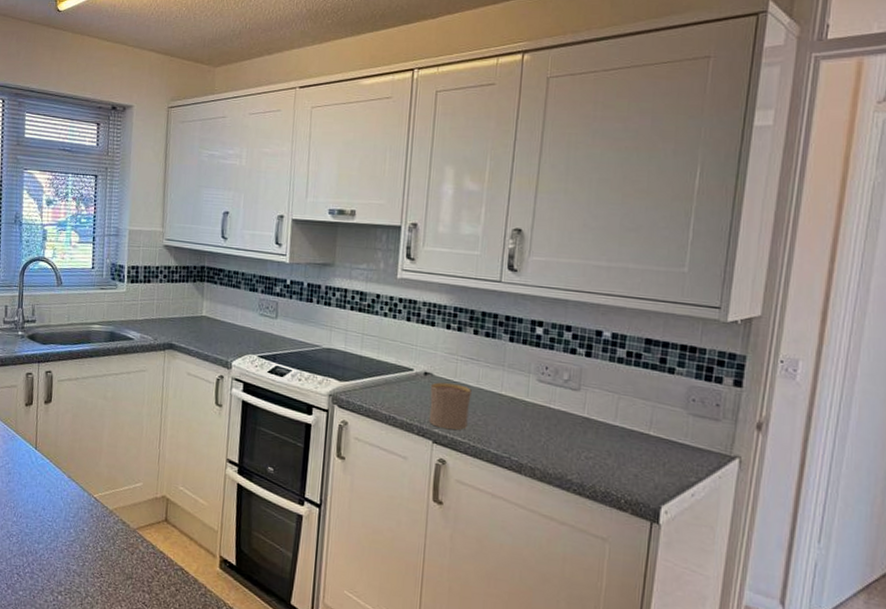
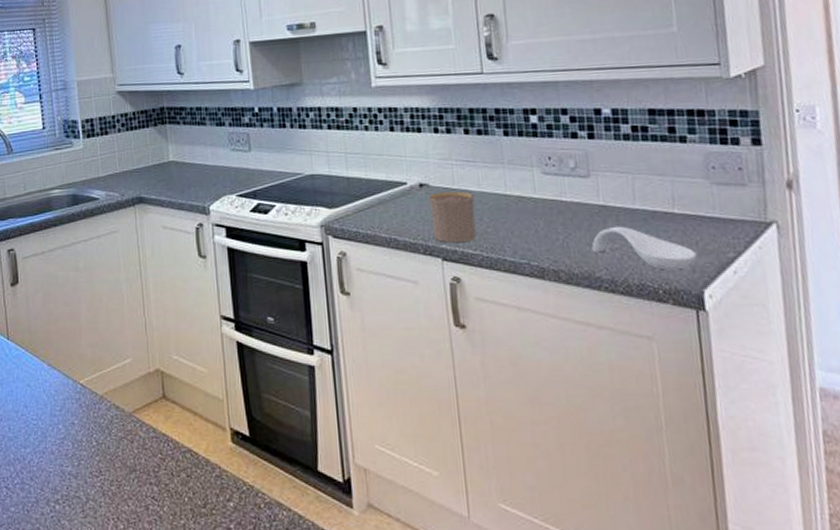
spoon rest: none [568,437,662,485] -> present [591,226,697,270]

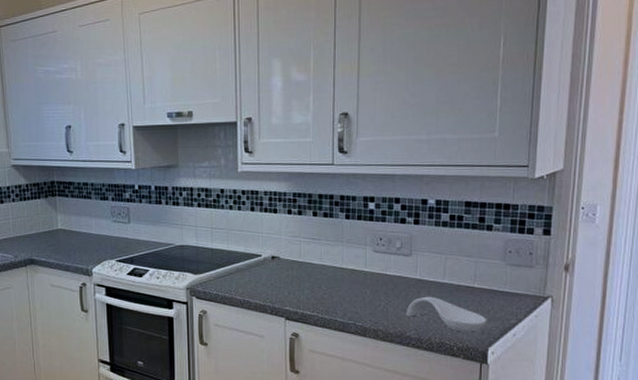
cup: present [428,191,477,243] -> none [278,264,316,306]

